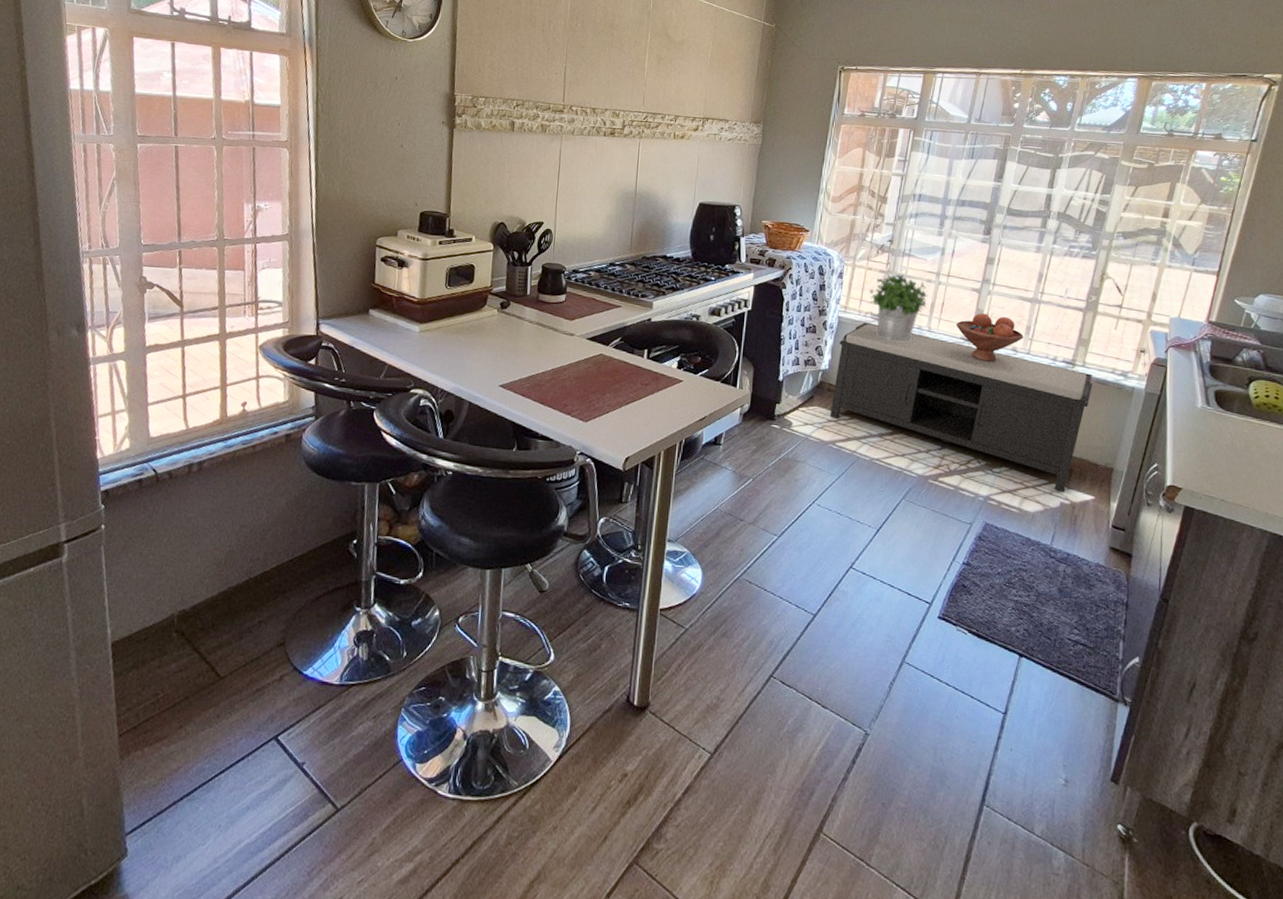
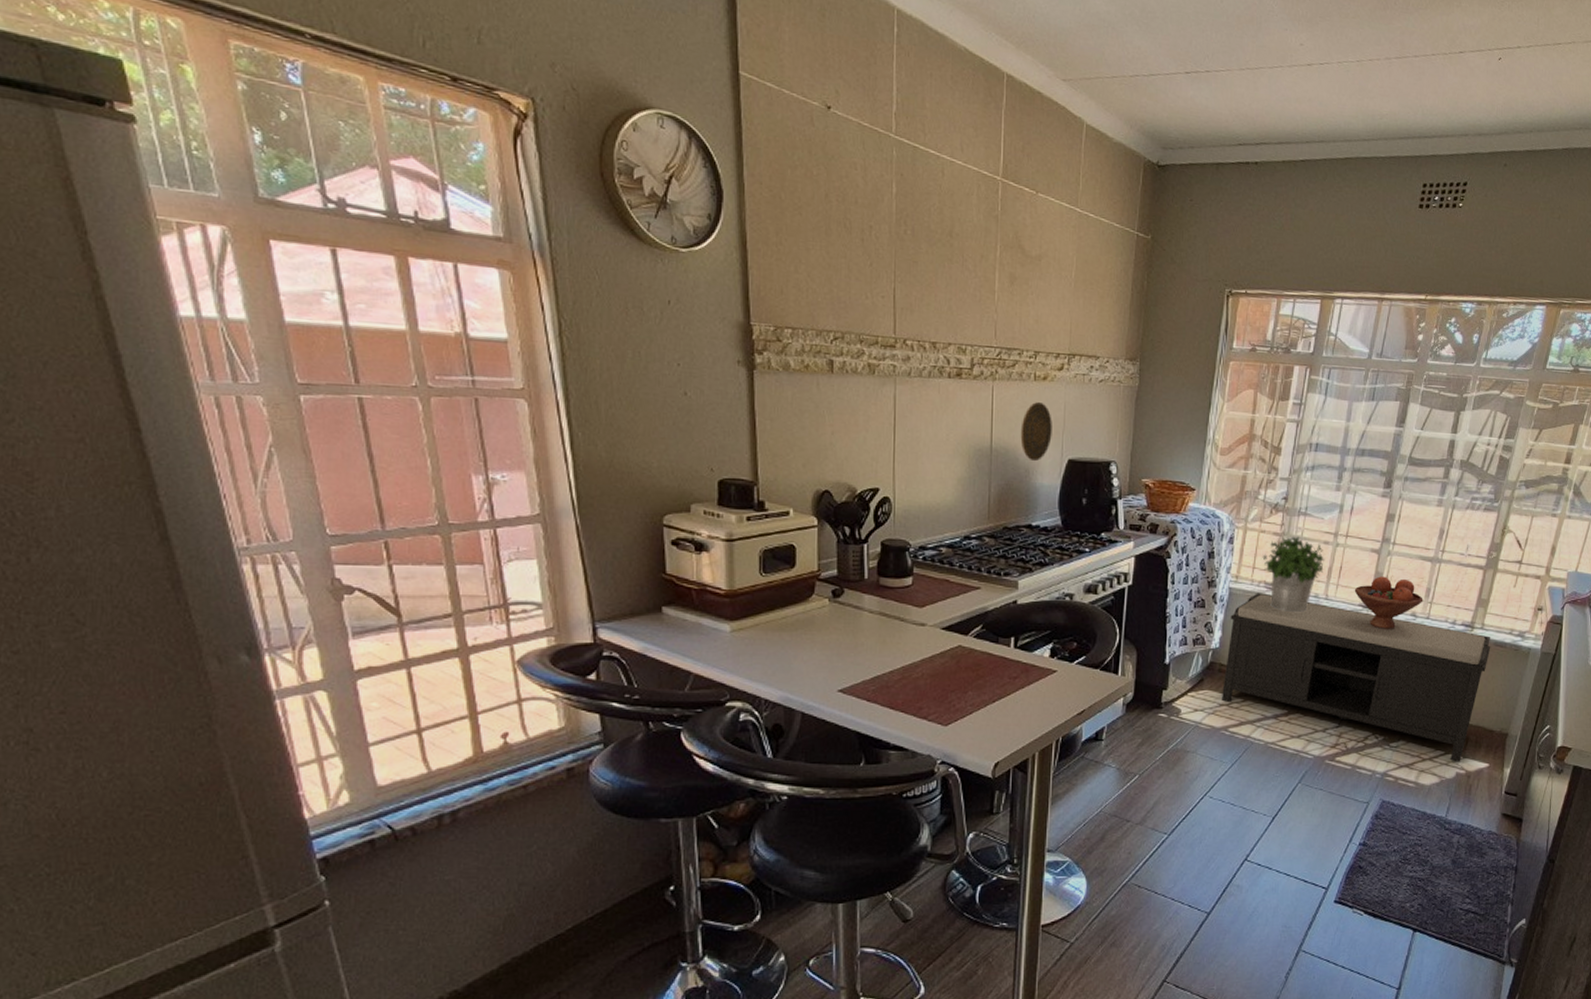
decorative plate: none [660,156,687,204] -> present [1020,402,1052,462]

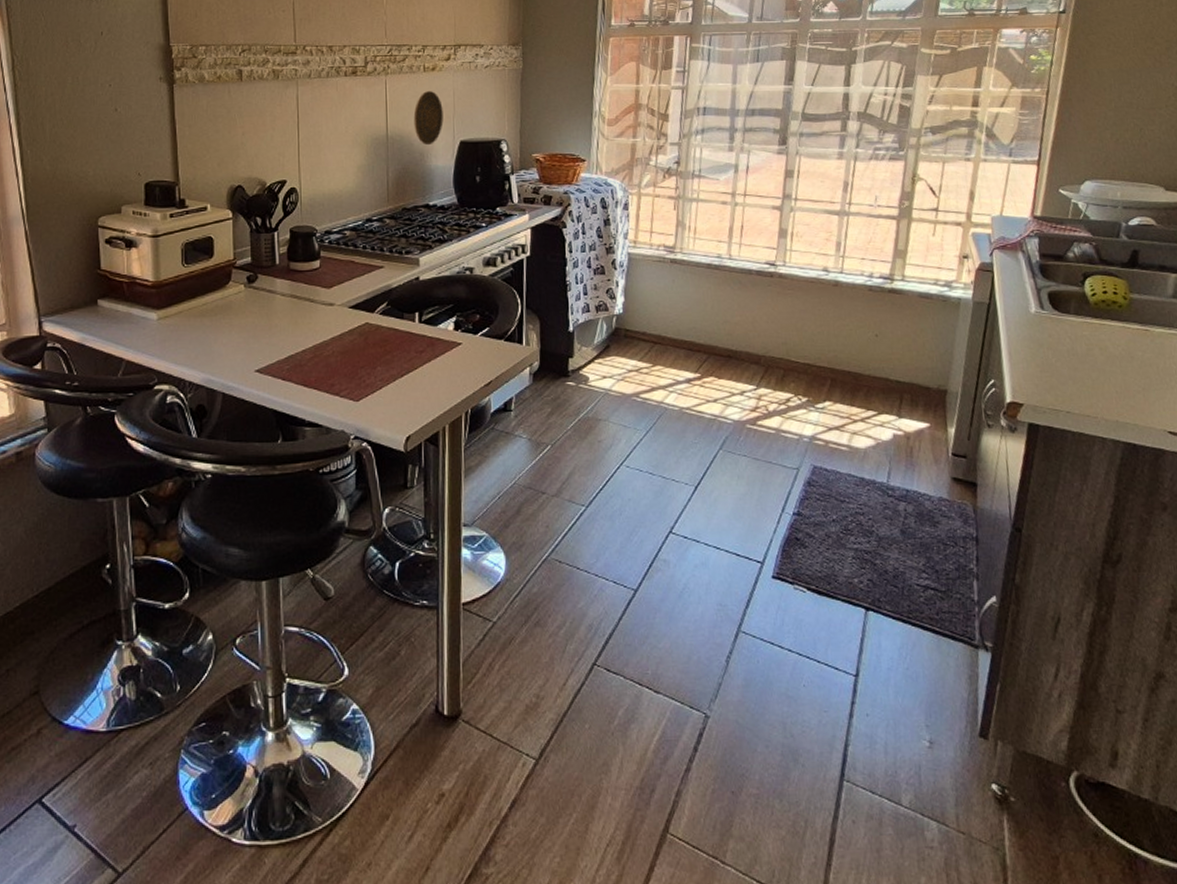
bench: present [1222,593,1491,762] -> none [630,256,916,423]
potted plant: present [1262,536,1324,613] -> none [659,198,725,275]
fruit bowl: present [1354,576,1423,629] -> none [758,233,834,286]

